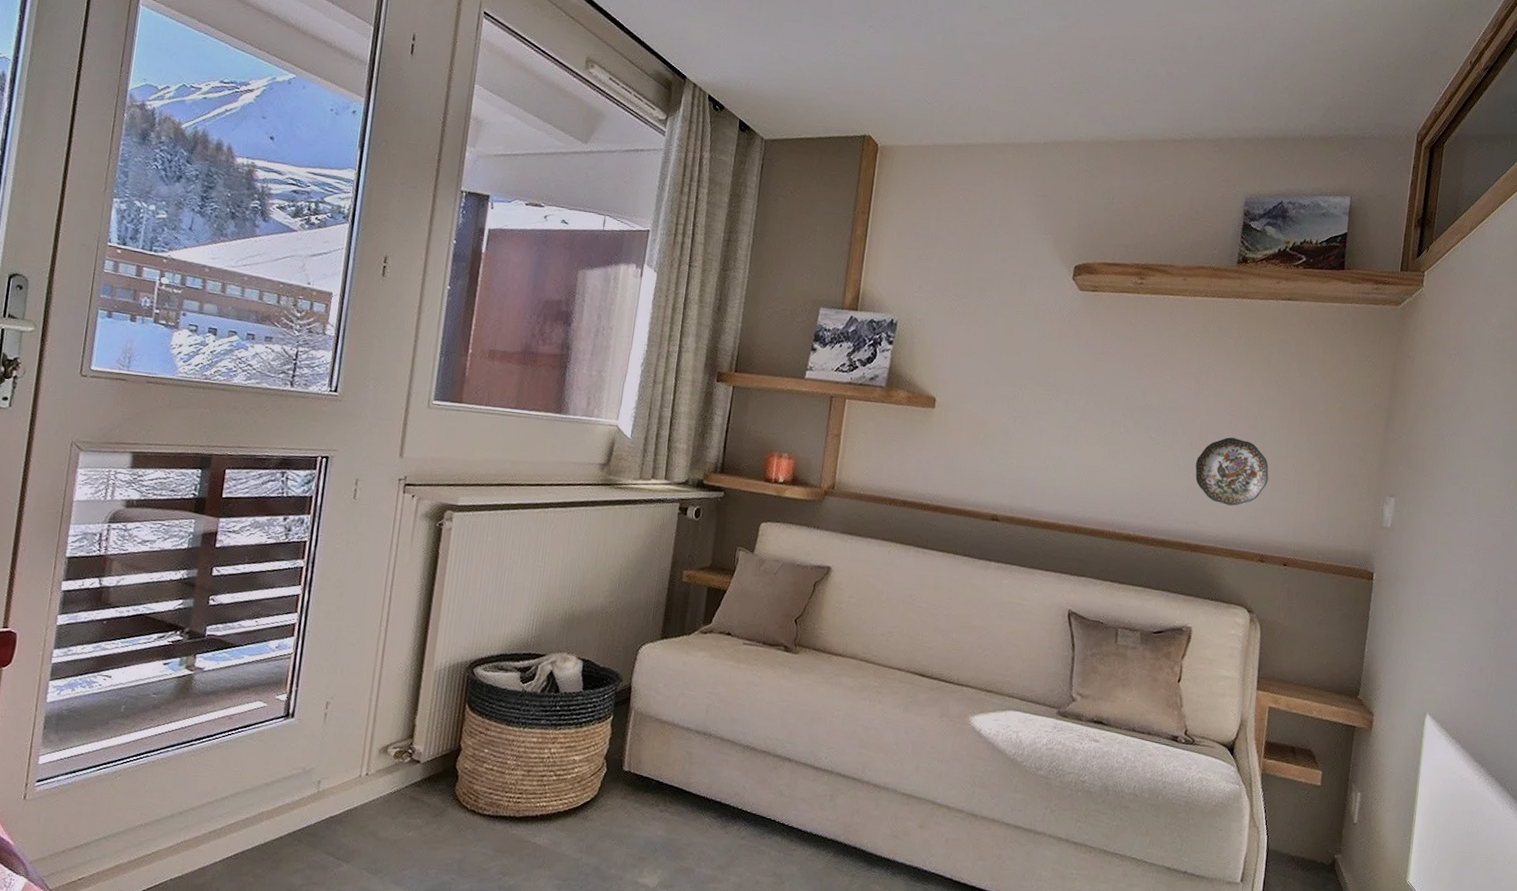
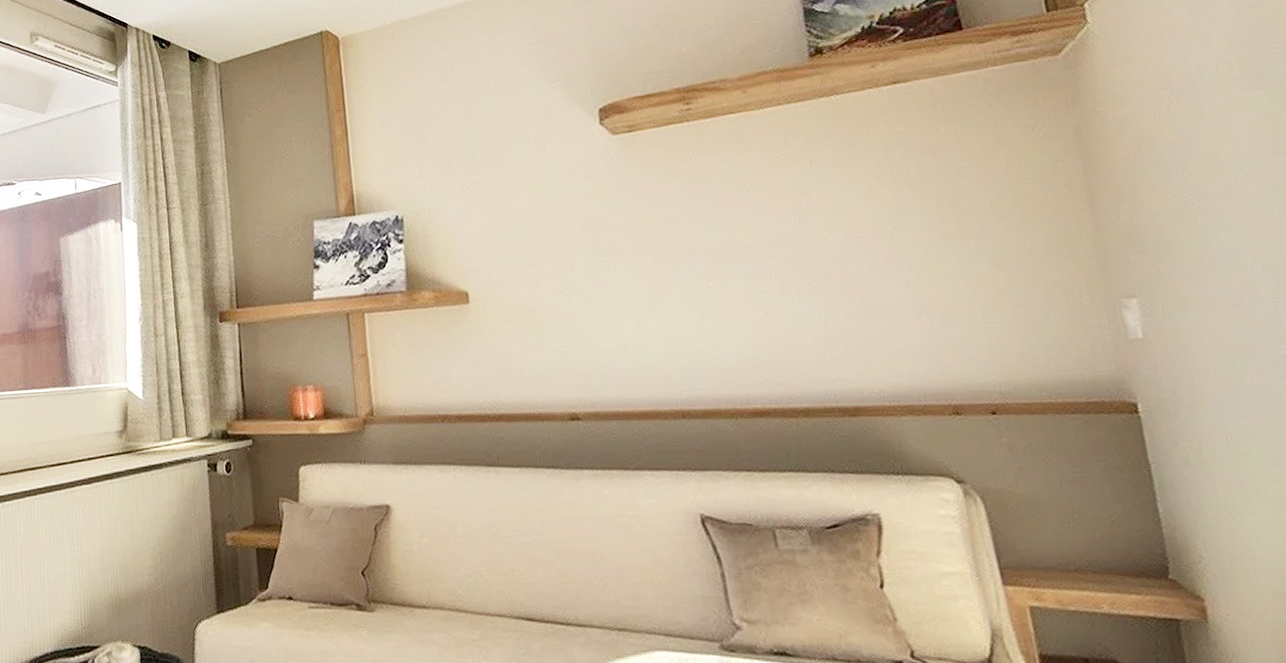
decorative plate: present [1195,437,1269,506] -> none [823,264,935,350]

